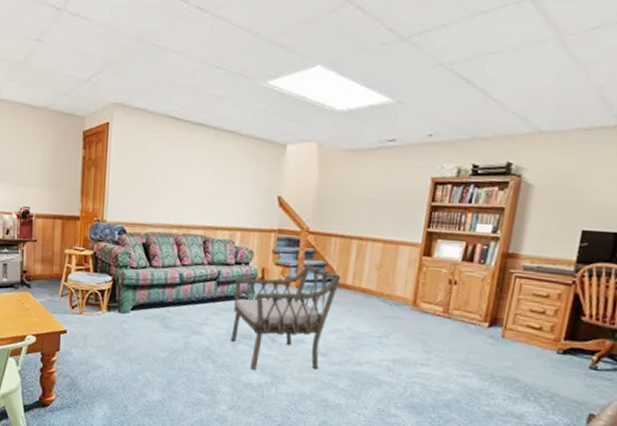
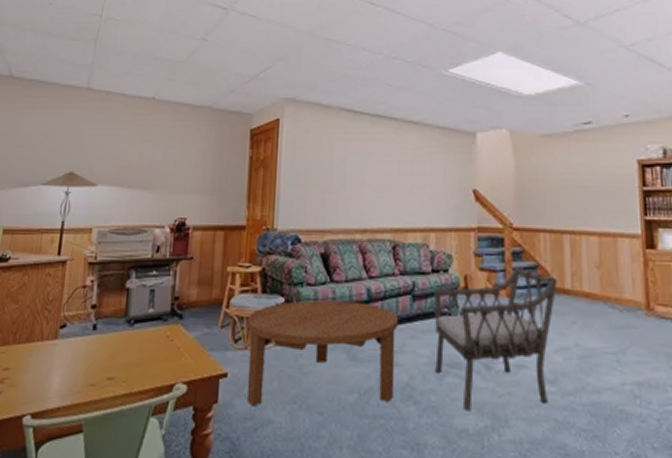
coffee table: none [82,280,205,359] -> present [247,300,399,405]

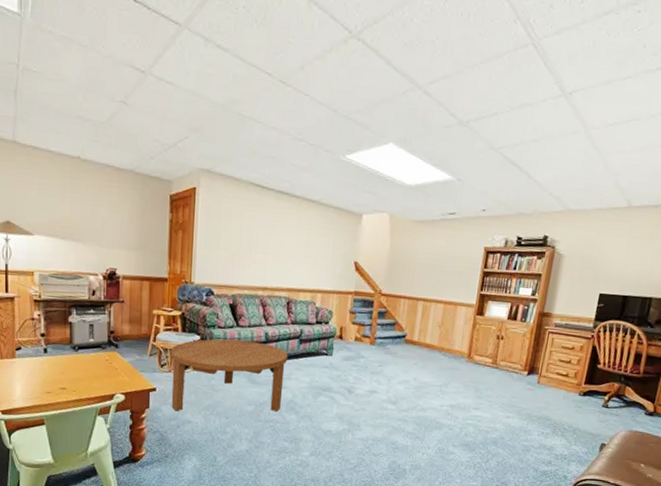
armchair: present [433,267,558,410] -> none [312,323,409,419]

